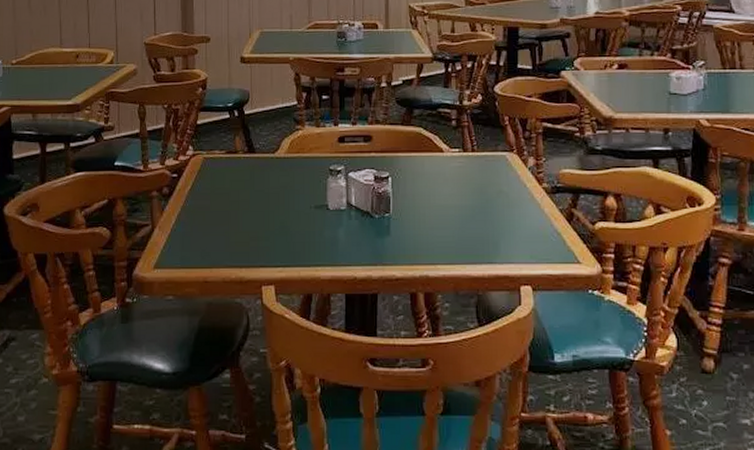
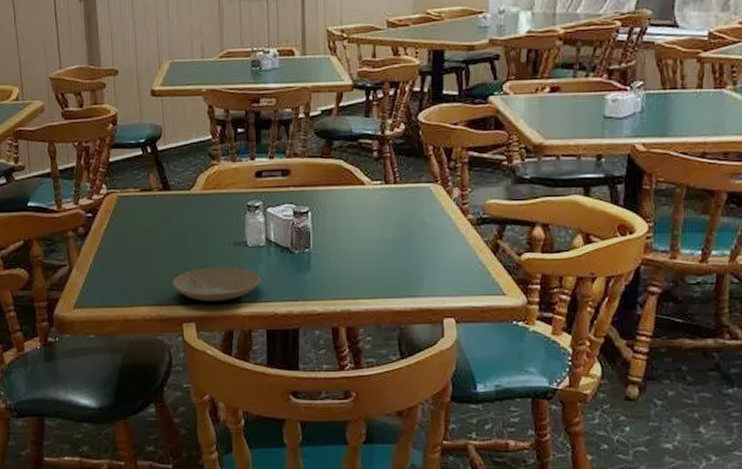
plate: none [254,229,341,265] -> present [172,266,261,302]

